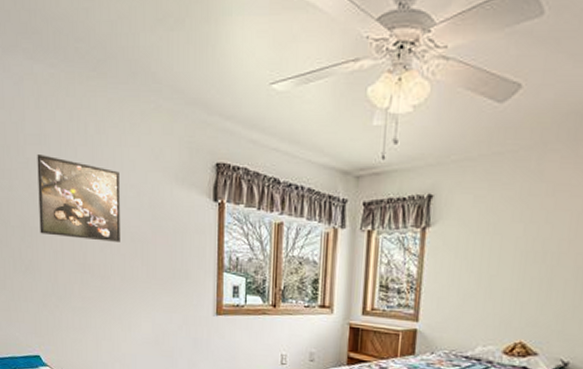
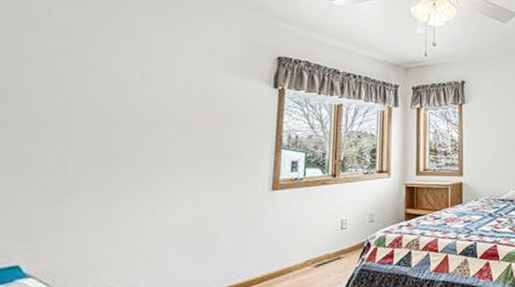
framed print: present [37,155,120,242] -> none [49,46,168,128]

